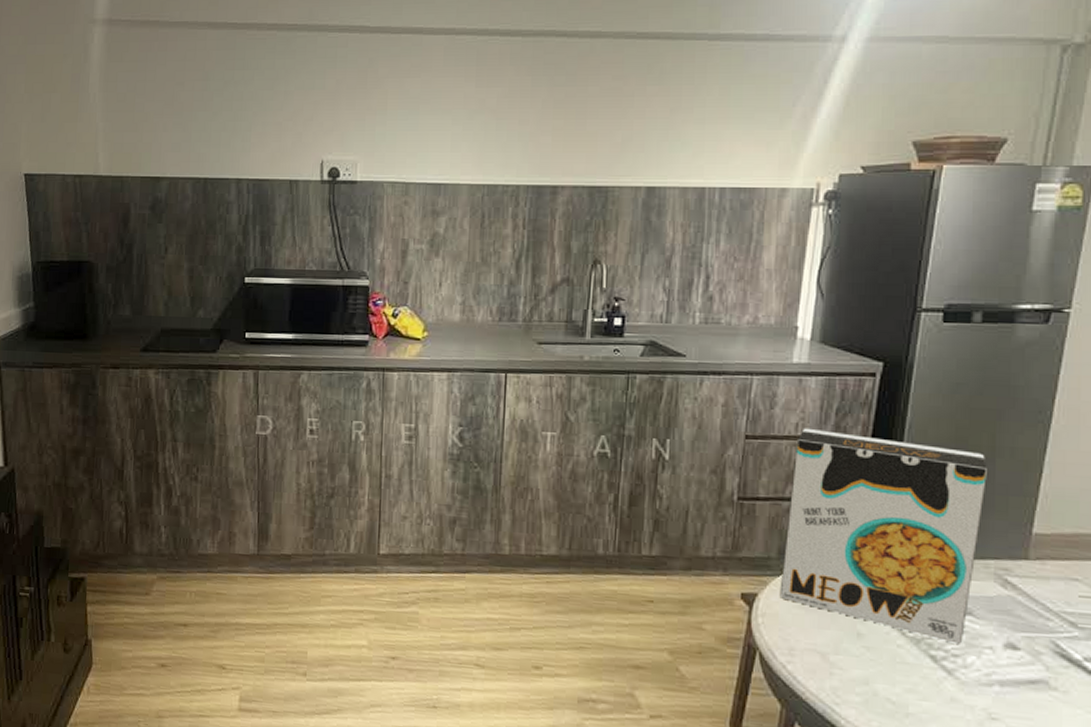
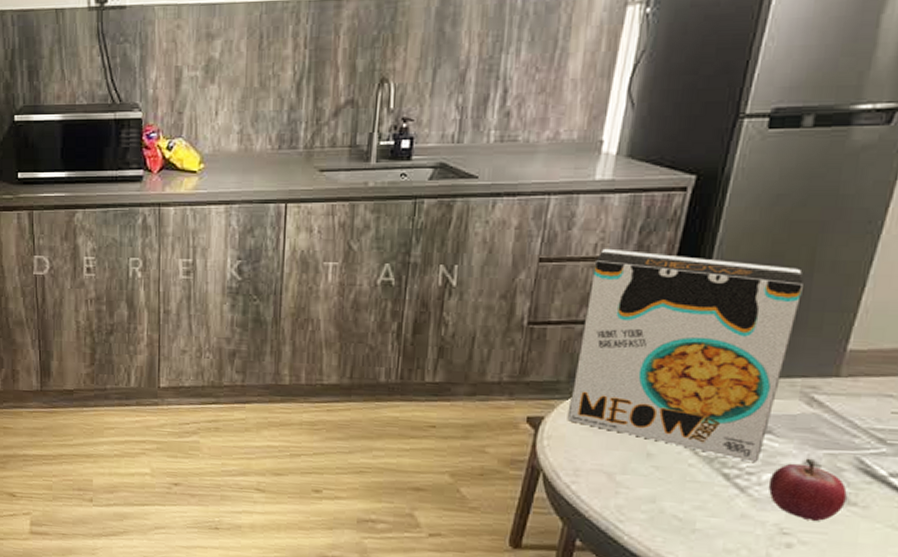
fruit: none [973,640,1047,706] -> present [768,458,847,521]

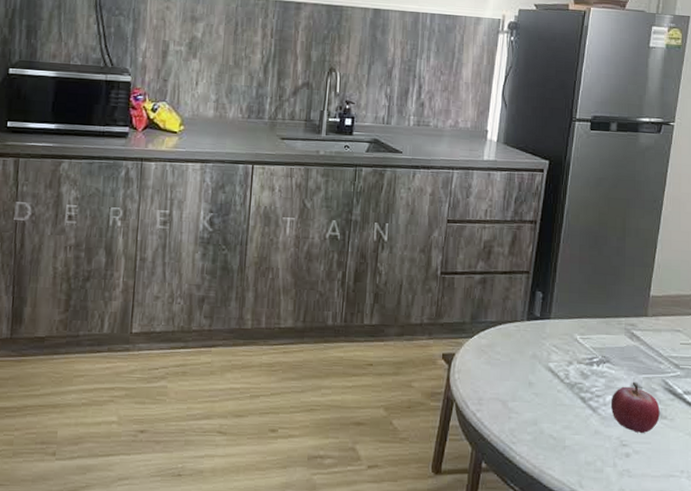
cereal box: present [567,248,805,462] -> none [471,213,621,387]

